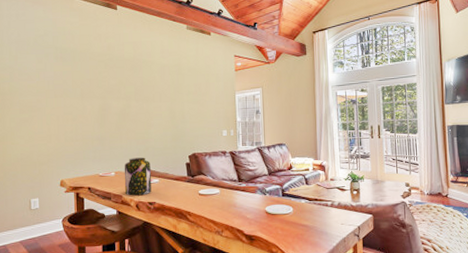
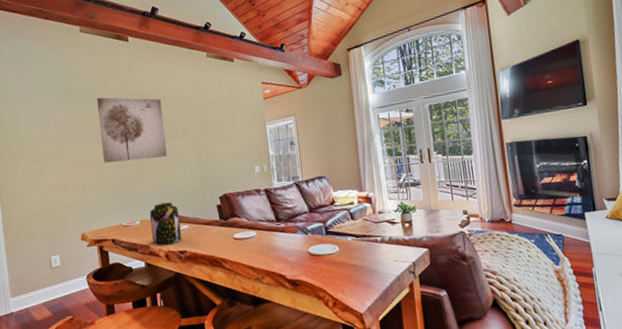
wall art: none [84,58,144,118] -> present [97,97,167,163]

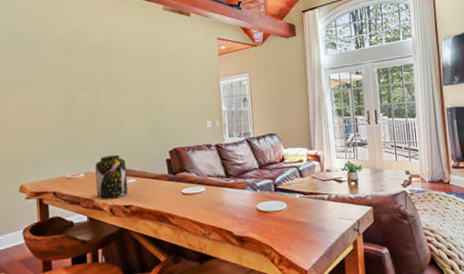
wall art: present [97,97,167,163] -> none [45,44,117,113]

